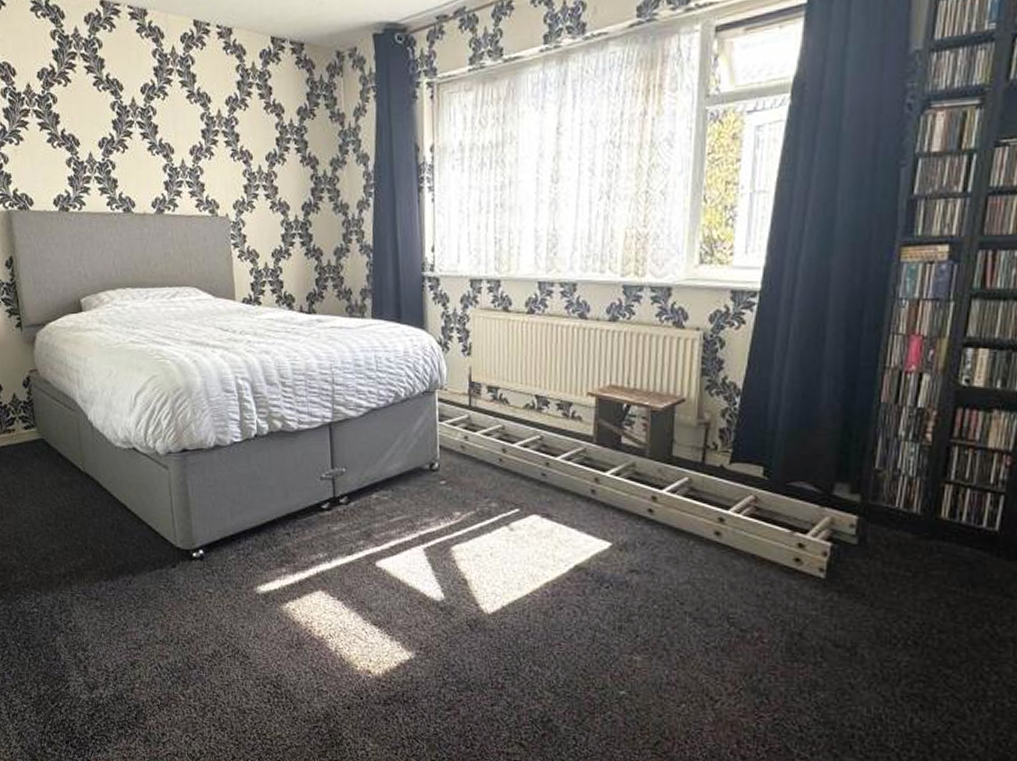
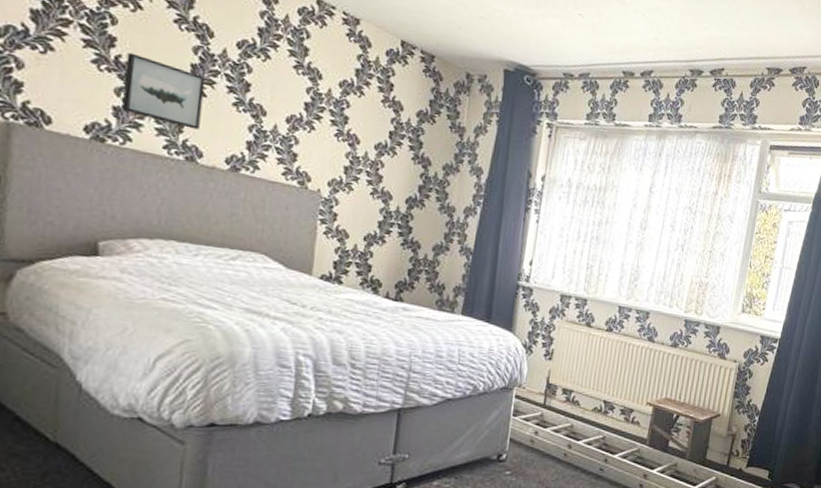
wall art: none [68,124,128,182] -> present [121,52,206,130]

